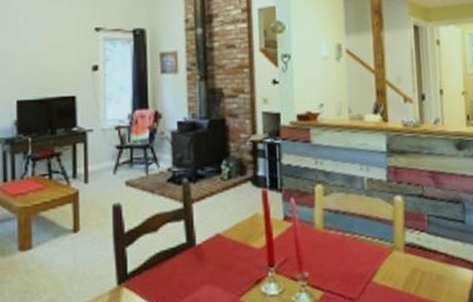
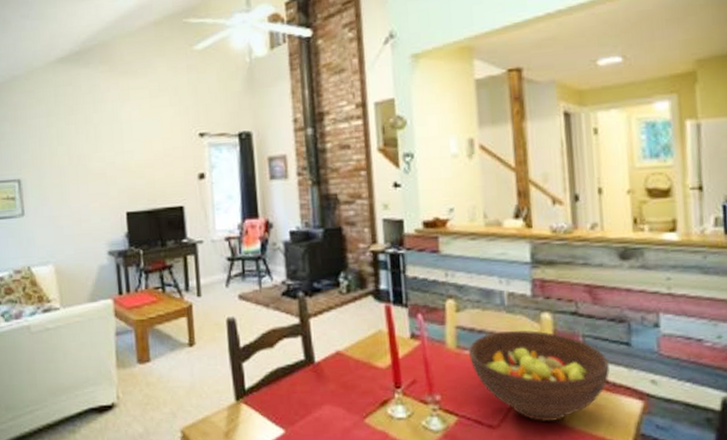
fruit bowl: none [334,211,449,292] -> present [469,330,610,421]

